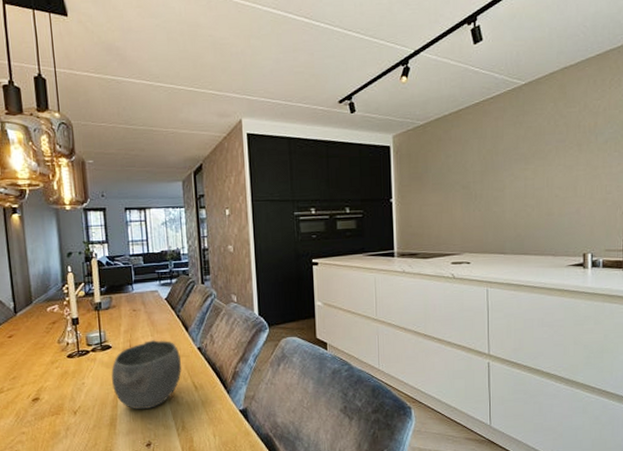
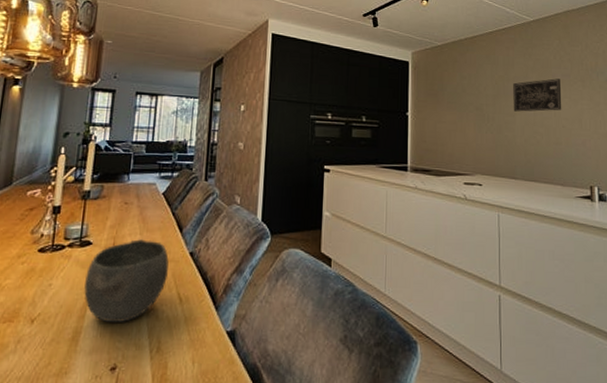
wall art: none [502,145,555,186] -> present [513,78,562,112]

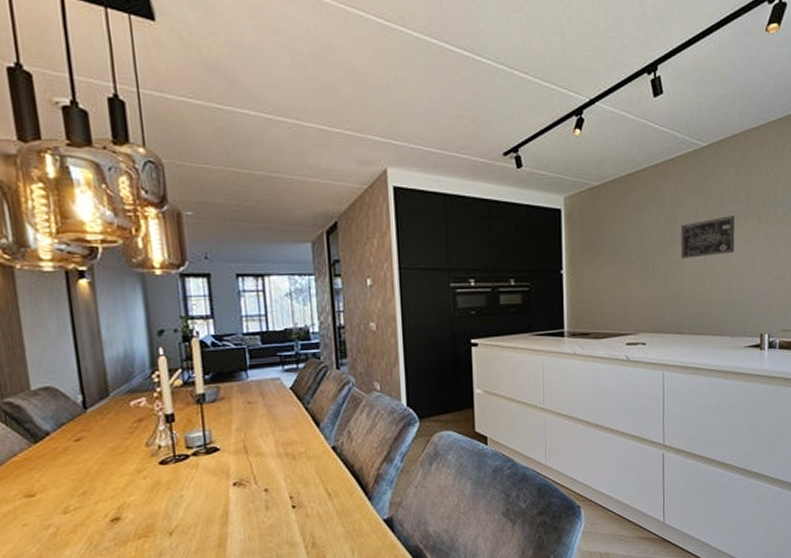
bowl: present [83,239,169,323] -> none [219,438,311,526]

